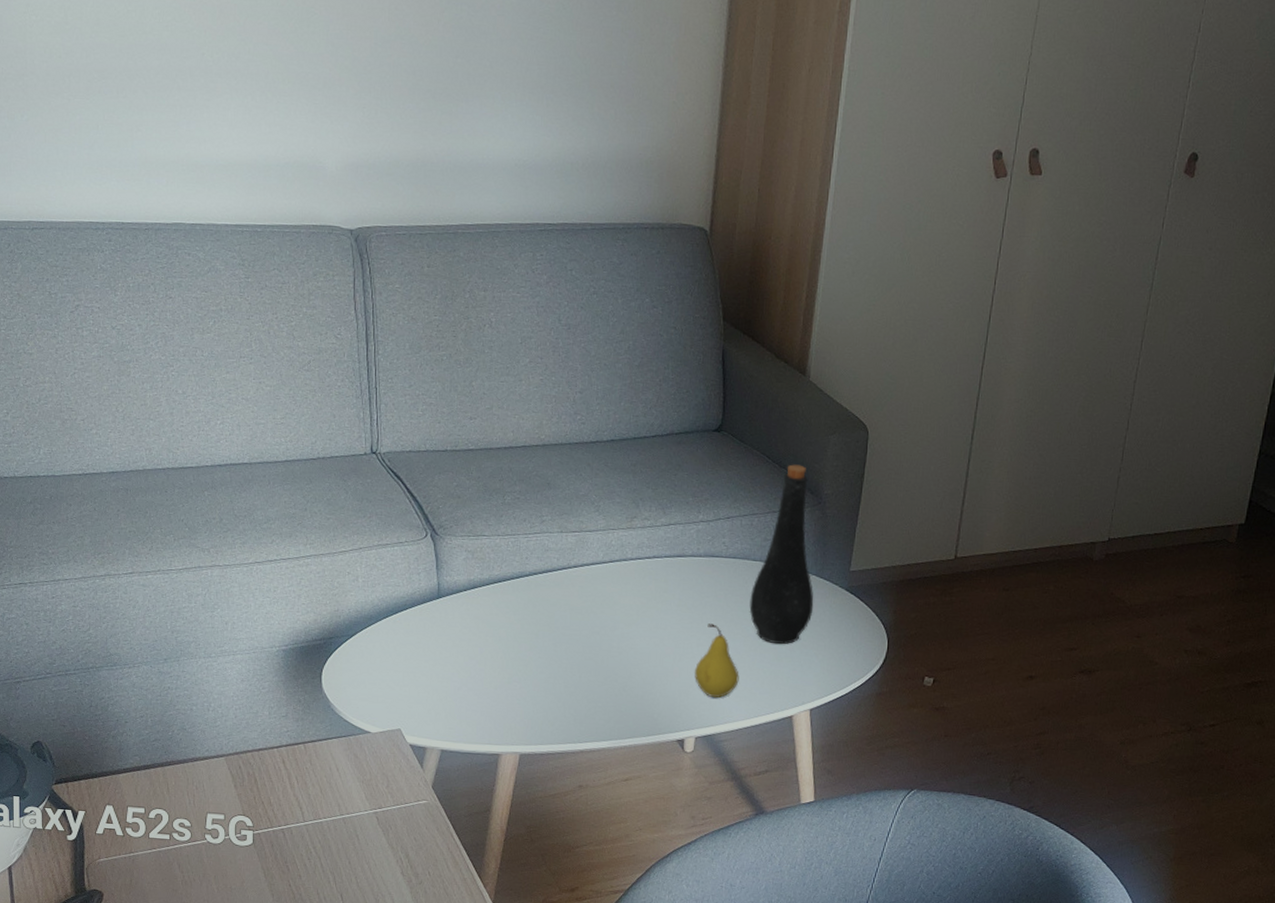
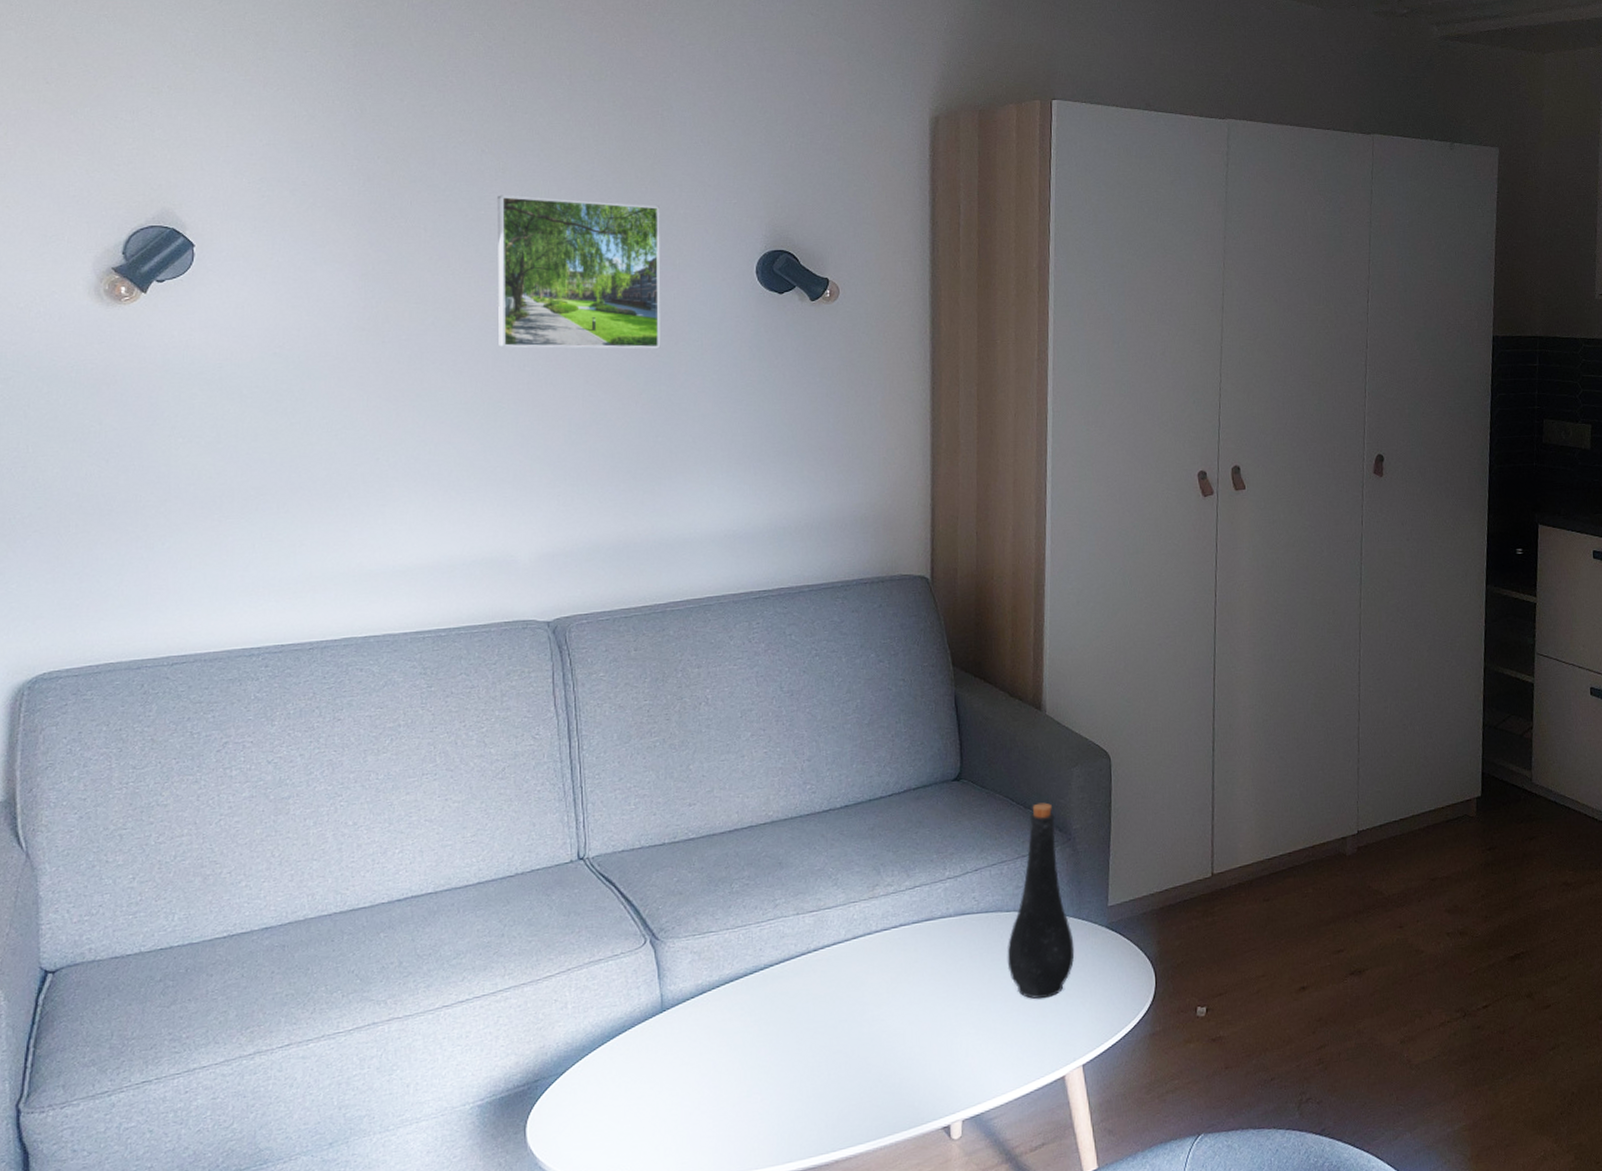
fruit: present [695,623,739,698] -> none [955,988,1004,1071]

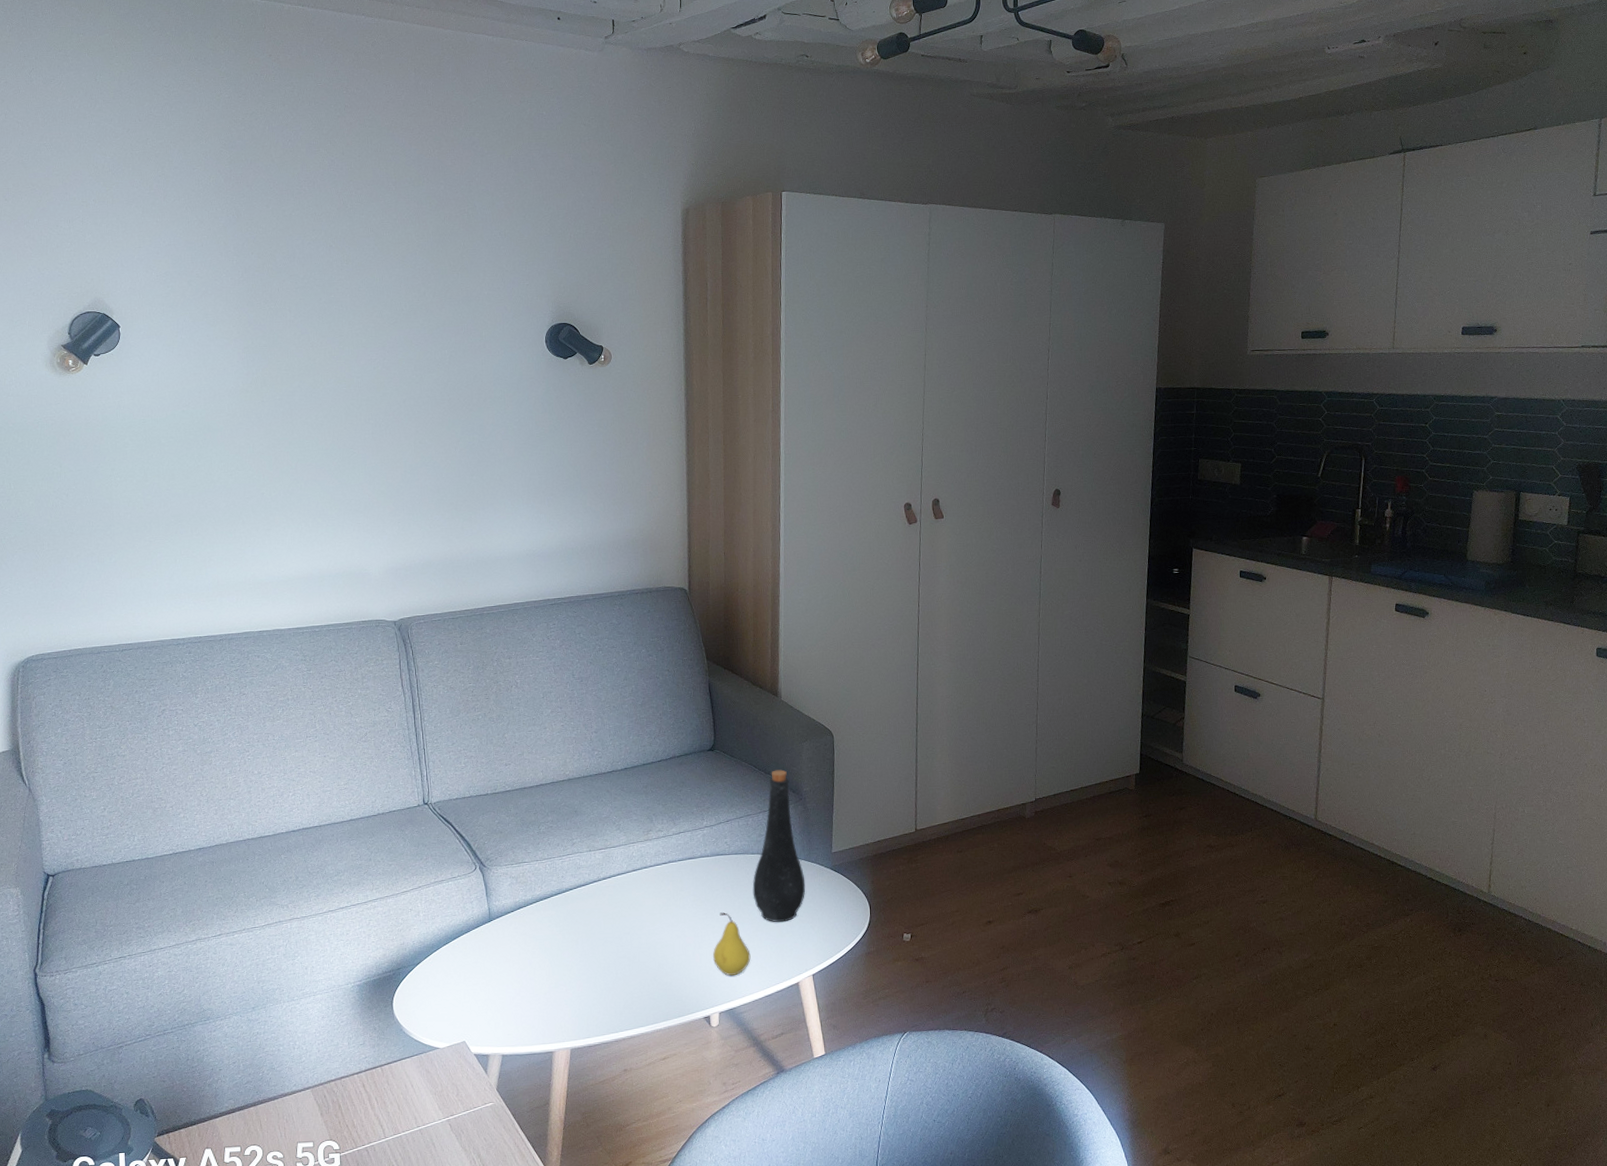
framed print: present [498,195,661,349] -> none [344,281,473,405]
fruit: none [955,988,1004,1071] -> present [713,912,751,976]

